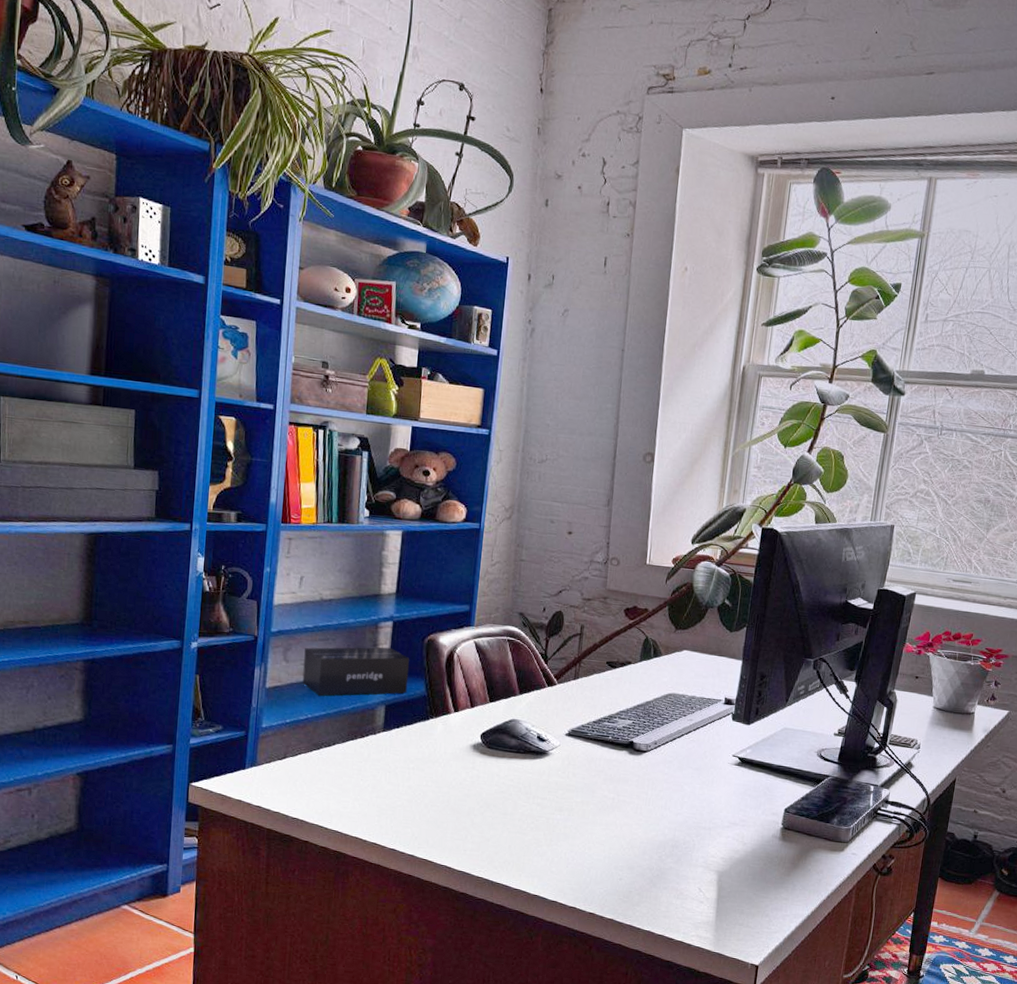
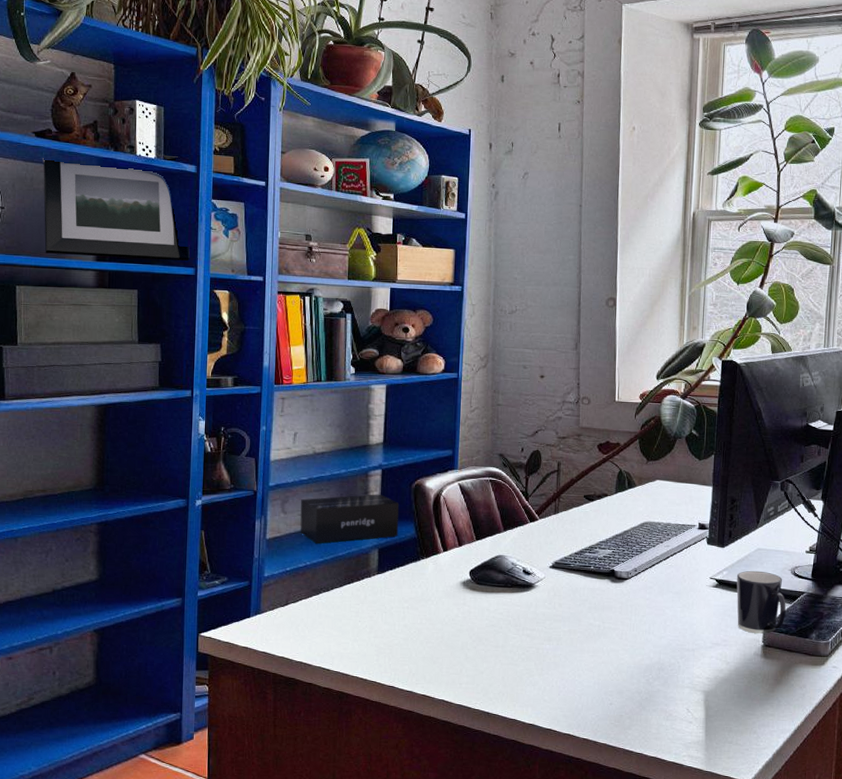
picture frame: none [33,255,194,383] -> present [43,155,190,262]
mug: none [757,750,810,816] -> present [736,570,786,634]

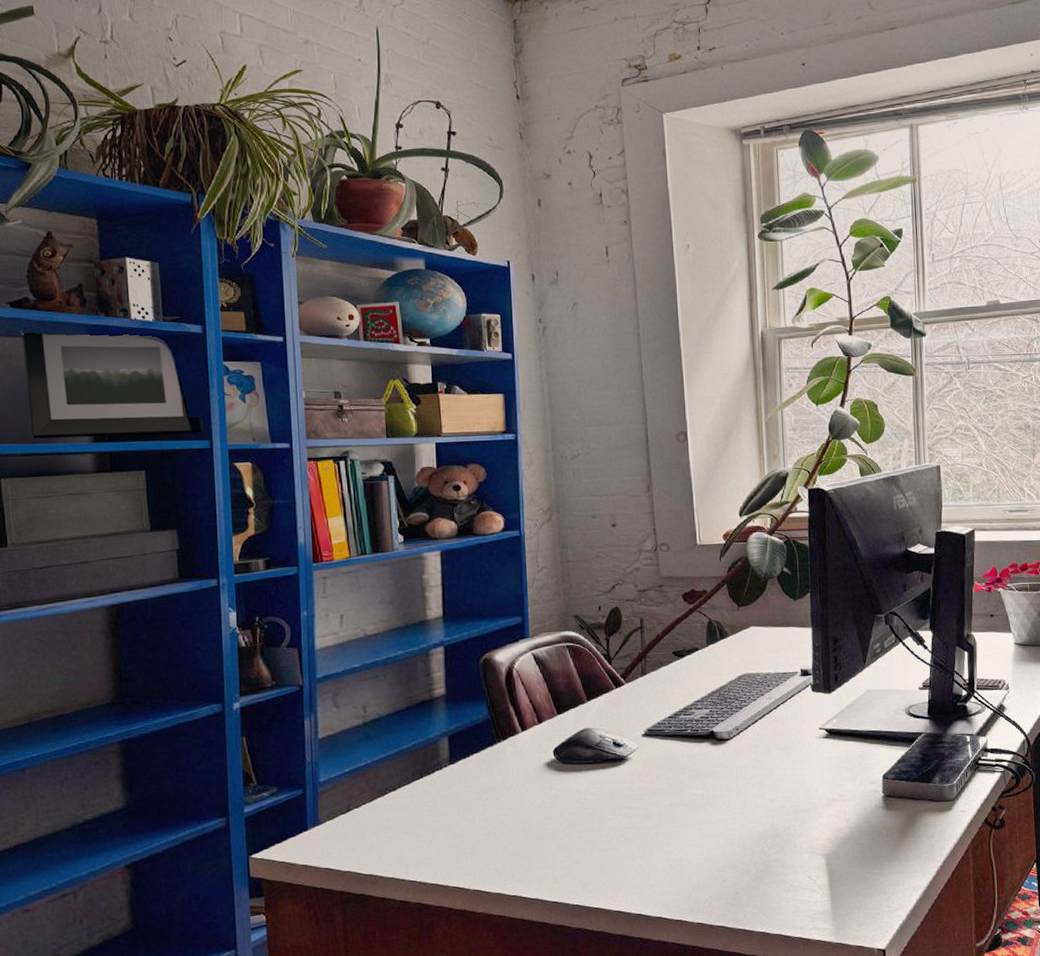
box: present [300,494,399,544] -> none [355,674,469,739]
mug: present [736,570,786,634] -> none [848,714,905,784]

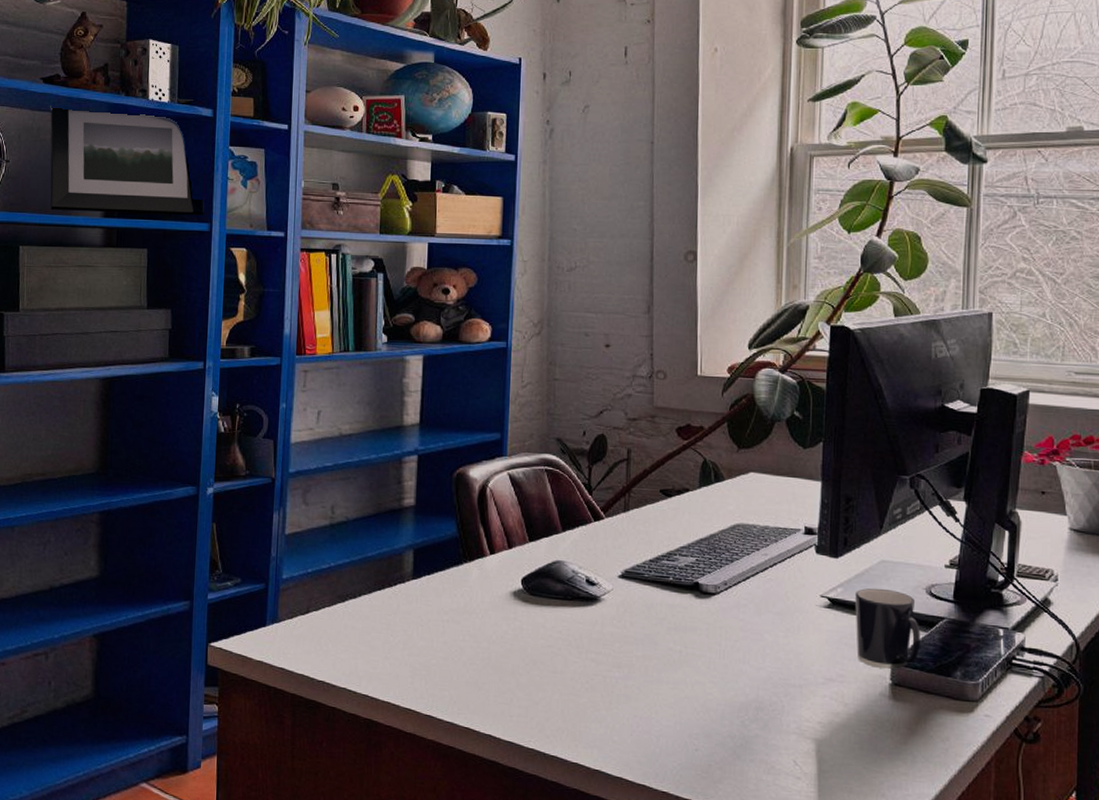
mug: none [848,714,905,784] -> present [855,588,921,669]

